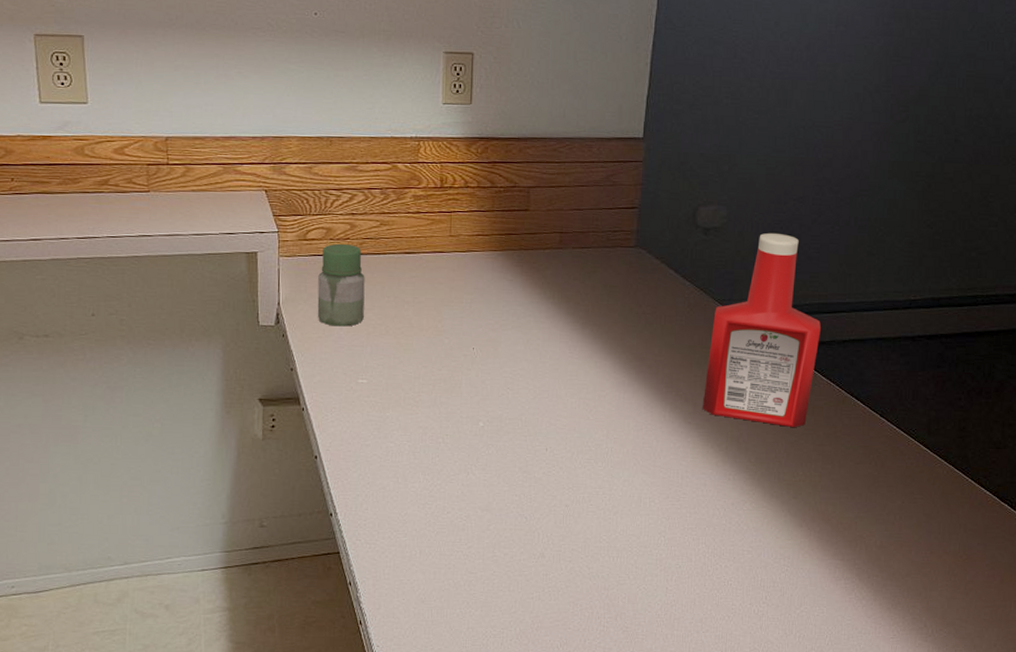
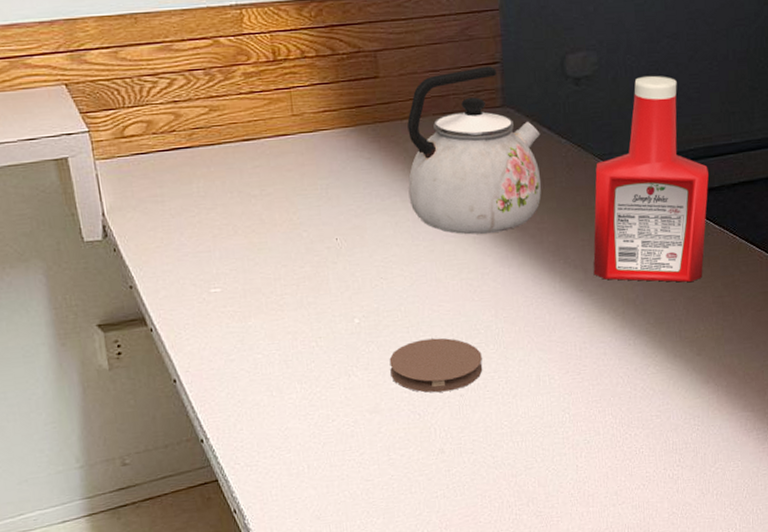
jar: present [317,243,365,327] -> none [145,137,206,233]
coaster: none [505,449,590,500] -> present [389,338,483,393]
kettle: none [542,210,667,360] -> present [407,66,541,235]

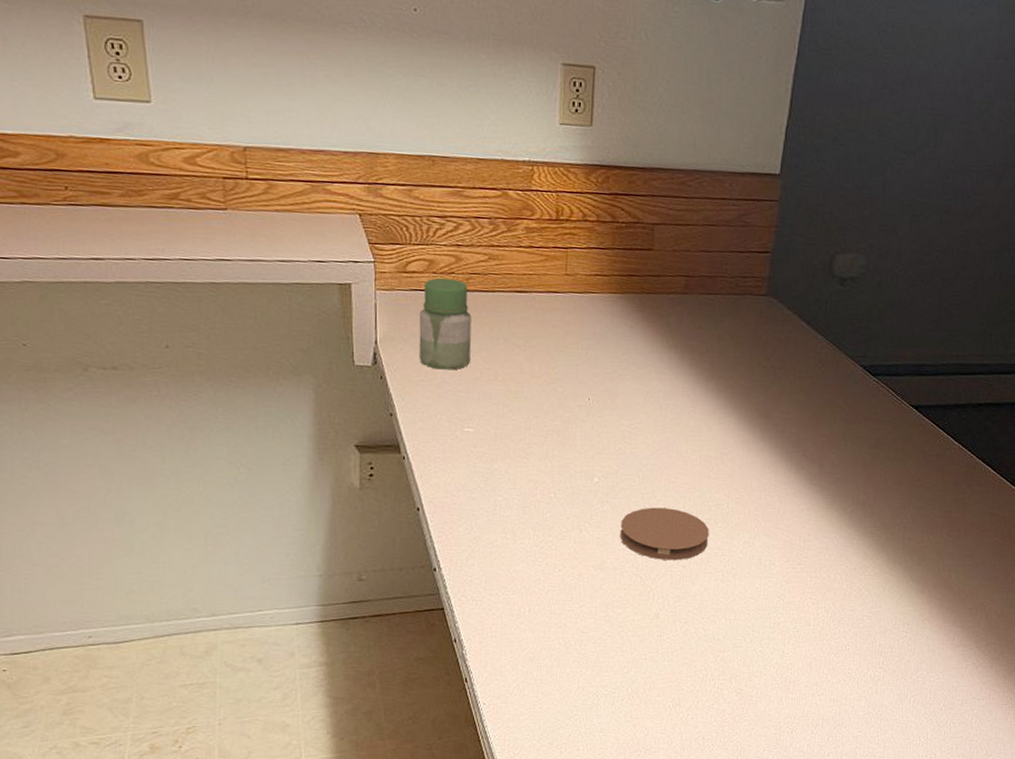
jar: none [145,137,206,233] -> present [419,278,472,370]
kettle: present [407,66,541,235] -> none [663,254,799,416]
ketchup bottle: present [593,75,709,283] -> none [828,285,957,493]

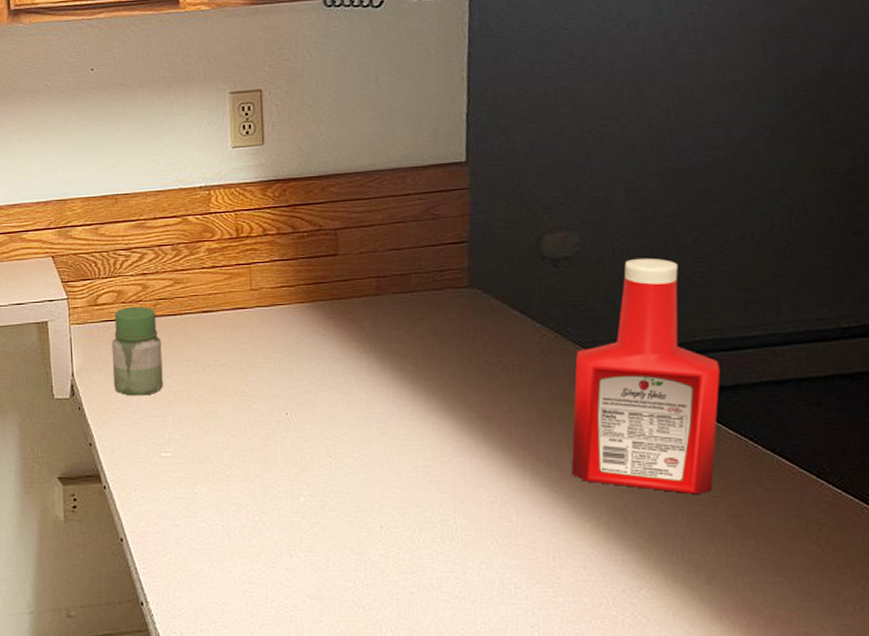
coaster: present [620,507,709,561] -> none [334,527,437,587]
ketchup bottle: none [828,285,957,493] -> present [571,257,720,495]

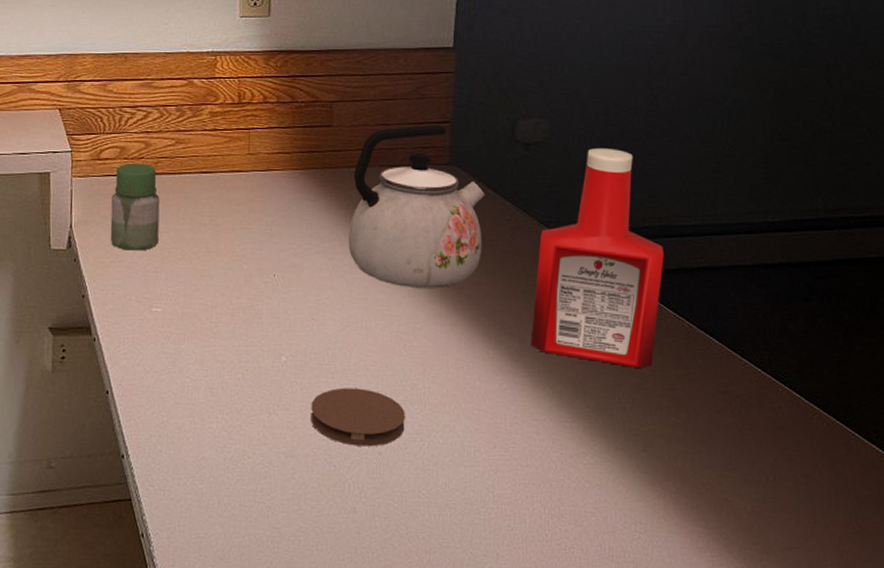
coaster: none [334,527,437,587] -> present [311,387,405,447]
kettle: none [363,245,511,419] -> present [348,124,485,289]

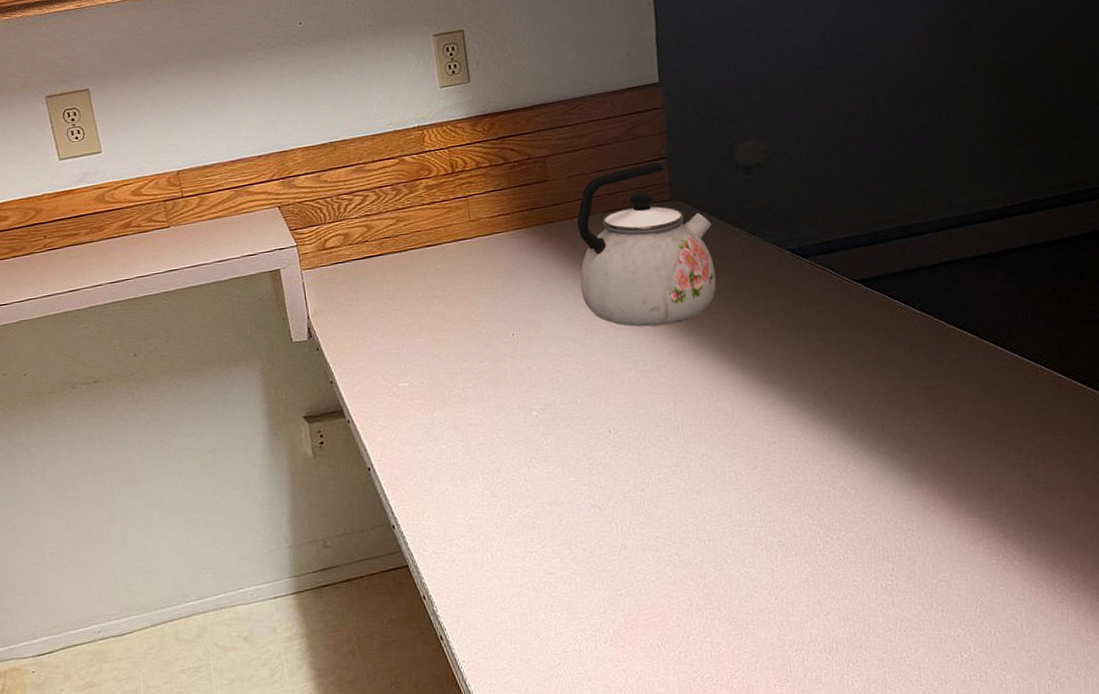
jar: present [110,163,160,251] -> none [343,246,395,333]
coaster: present [311,387,405,447] -> none [567,430,664,487]
ketchup bottle: present [530,147,664,369] -> none [773,157,905,372]

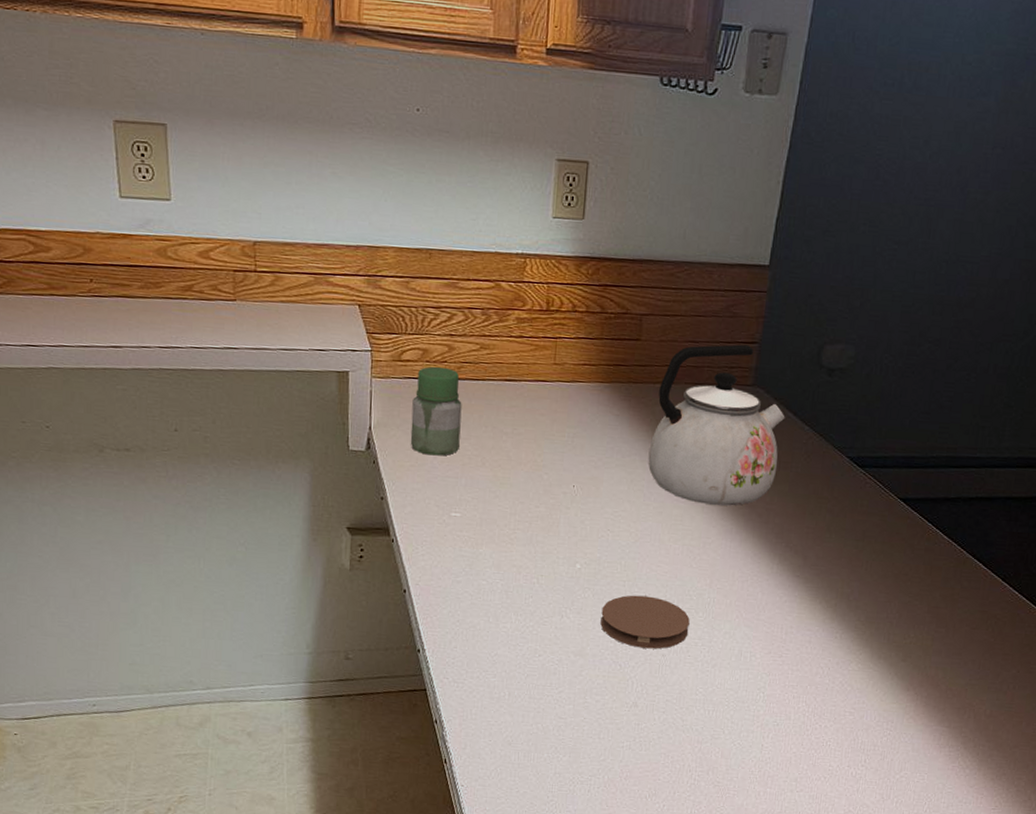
jar: none [343,246,395,333] -> present [410,366,462,456]
coaster: none [567,430,664,487] -> present [600,595,690,649]

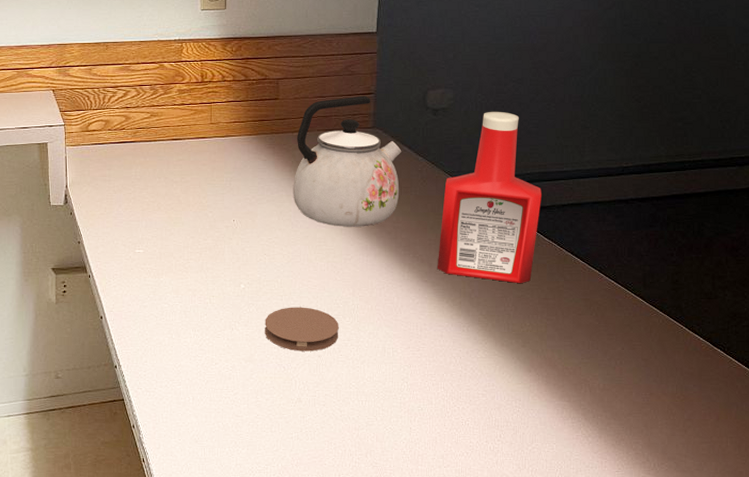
jar: present [410,366,462,456] -> none [99,133,139,204]
ketchup bottle: none [812,377,947,588] -> present [437,111,541,284]

